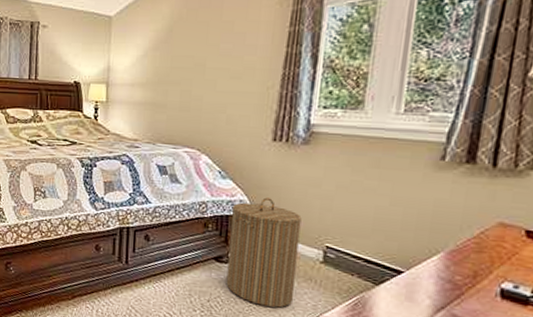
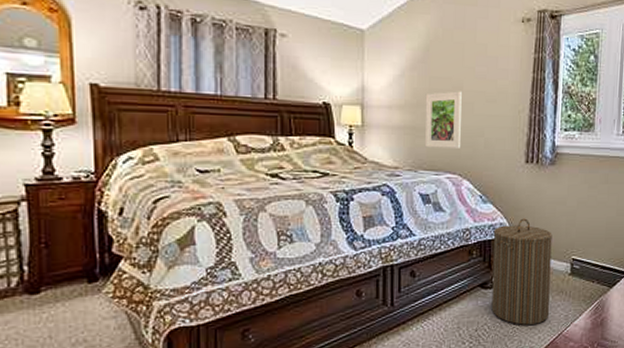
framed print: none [165,68,204,124] -> present [425,91,462,148]

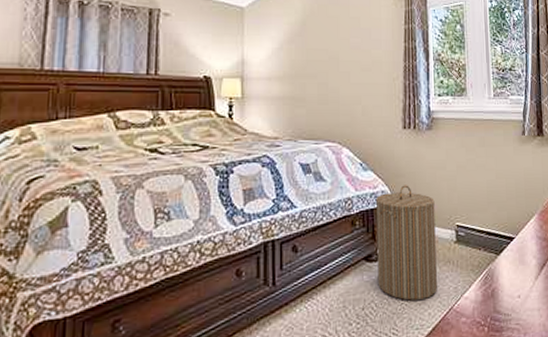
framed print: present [425,91,462,148] -> none [303,61,340,117]

